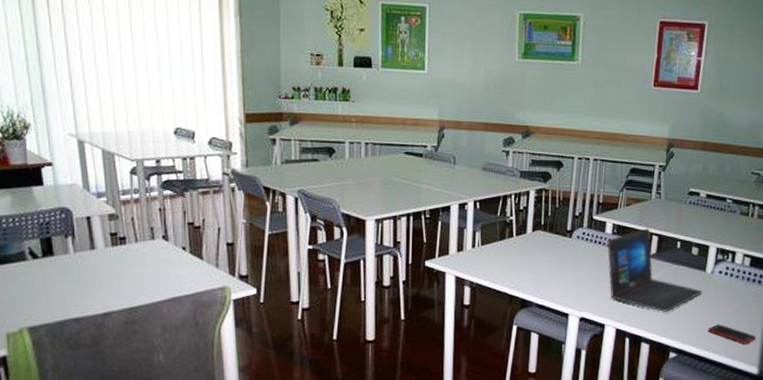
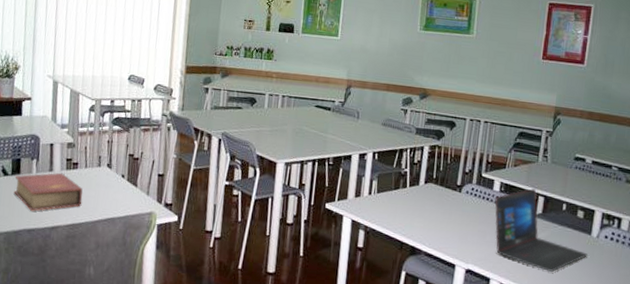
book: none [47,250,138,297] -> present [14,172,83,211]

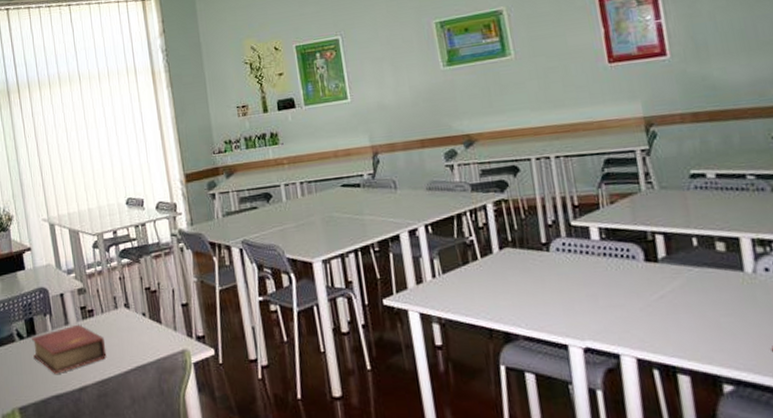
laptop: present [495,189,588,272] -> none [596,227,748,332]

